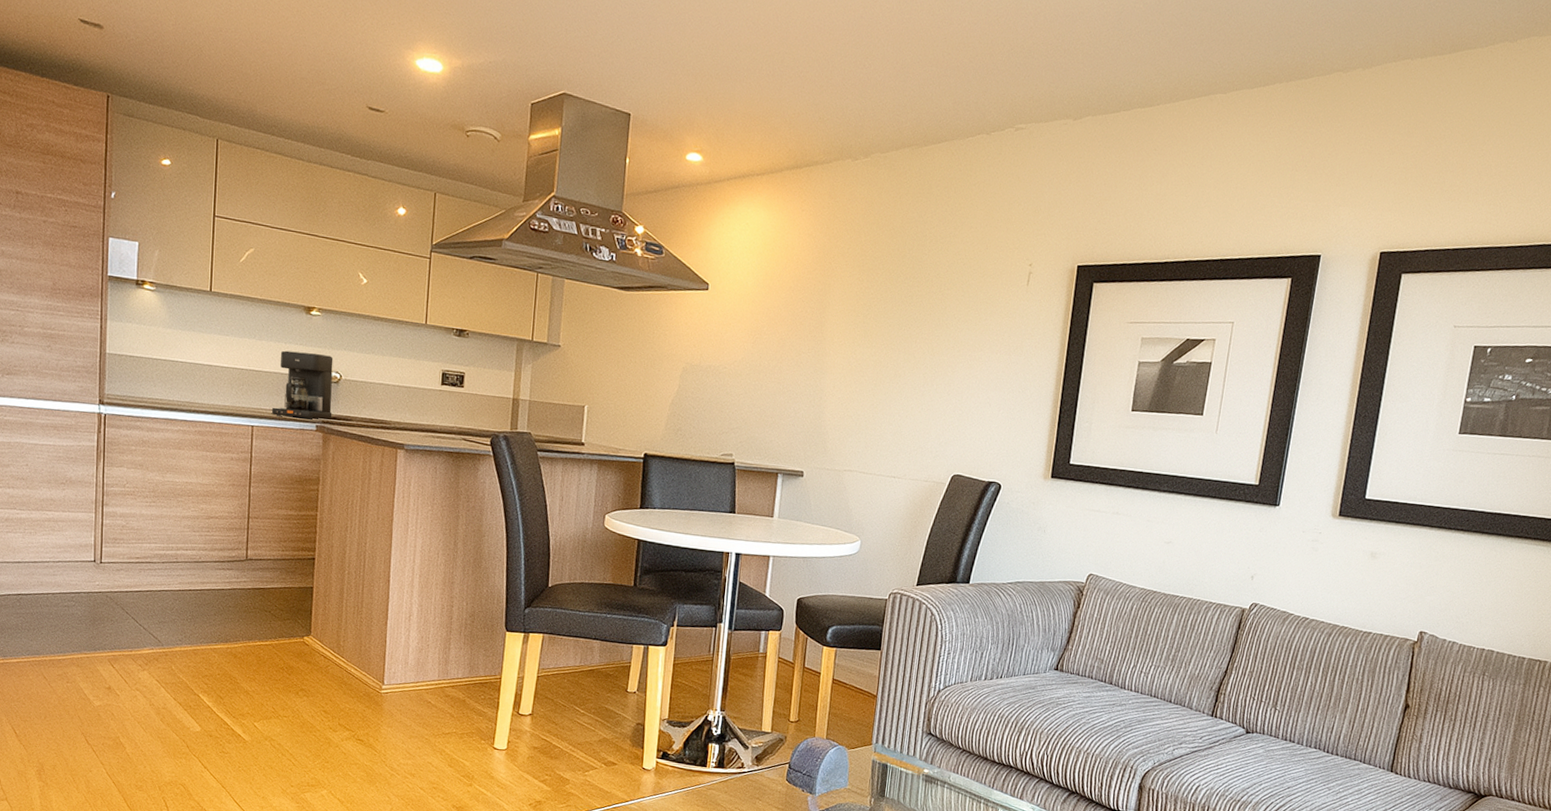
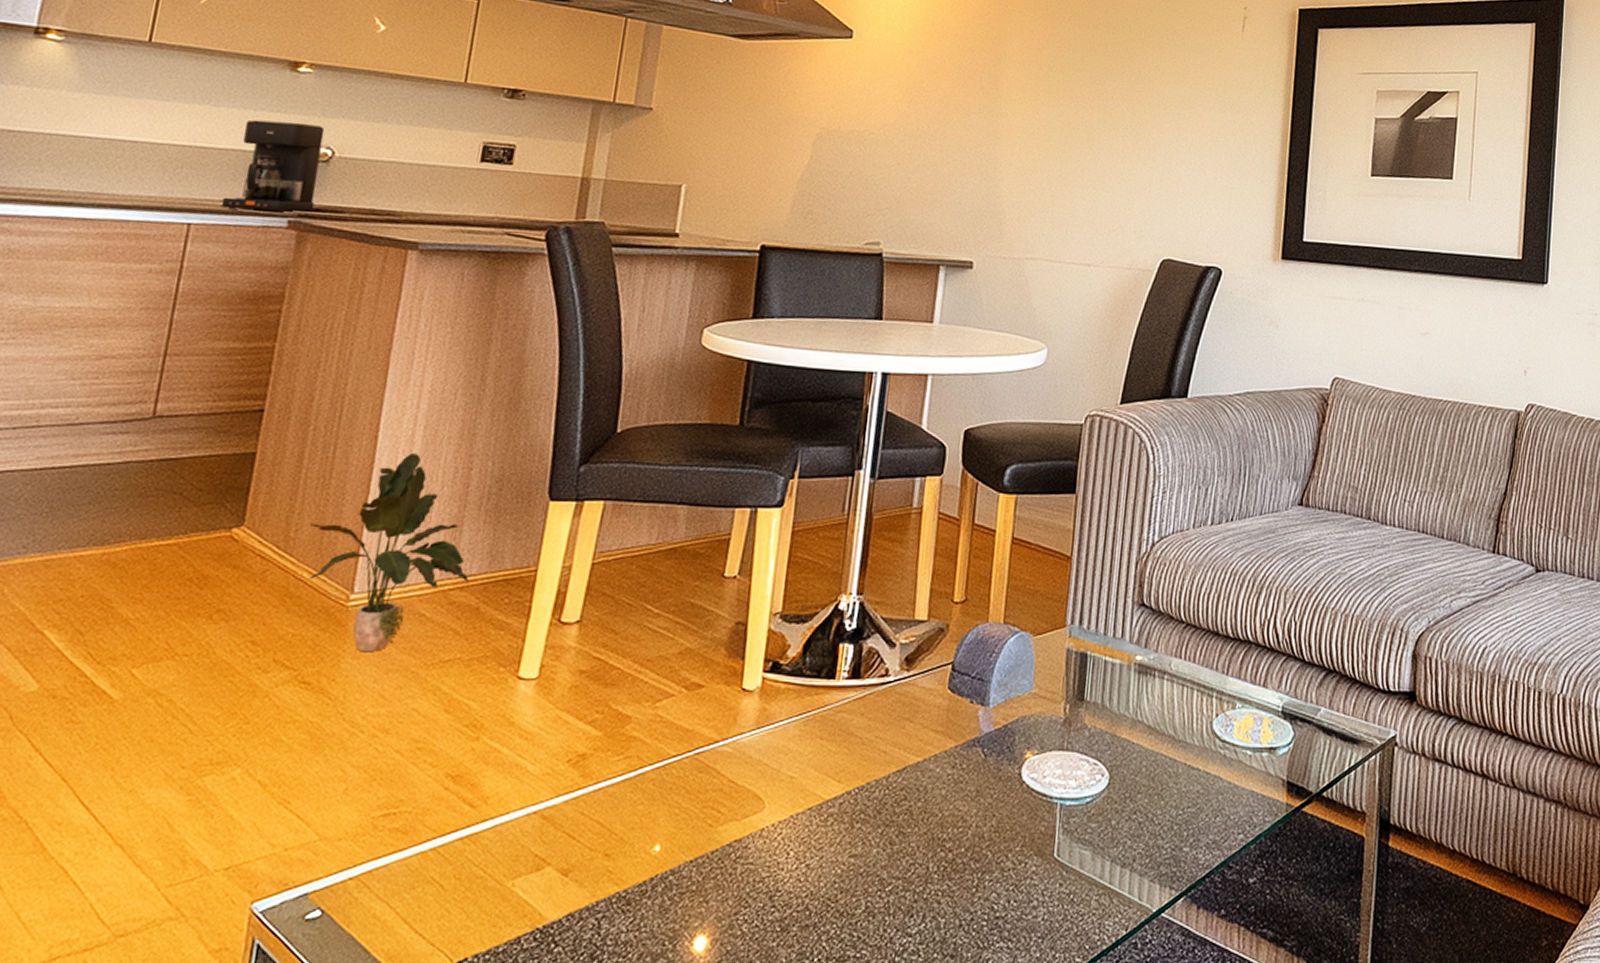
potted plant: none [352,593,458,724] -> present [308,452,470,653]

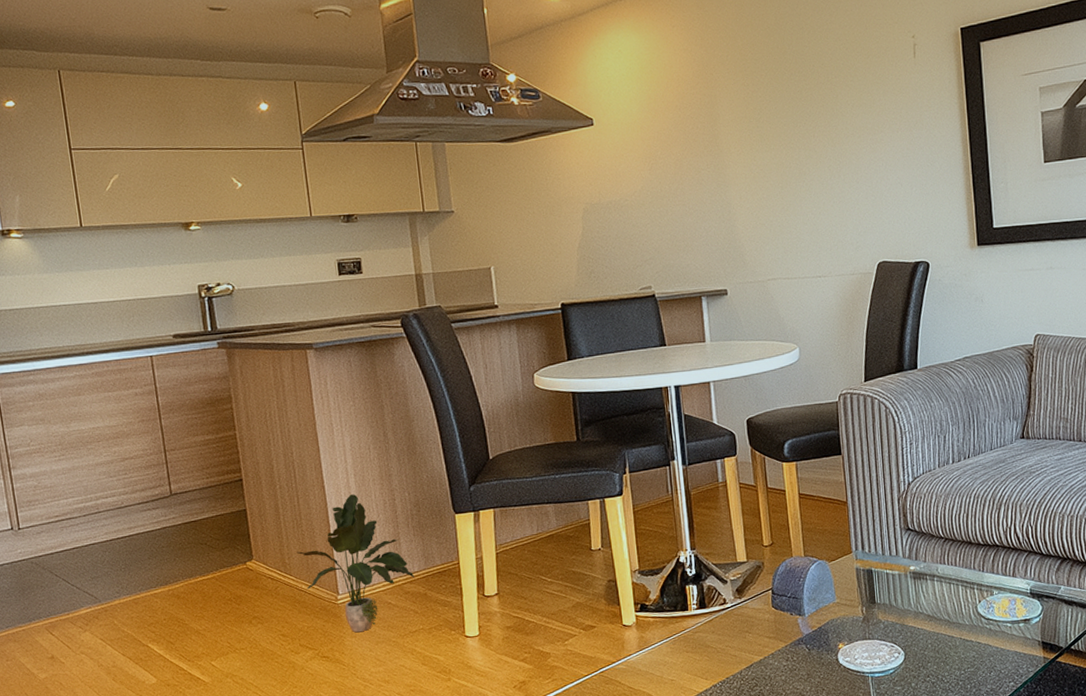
coffee maker: present [221,120,325,213] -> none [166,268,233,341]

